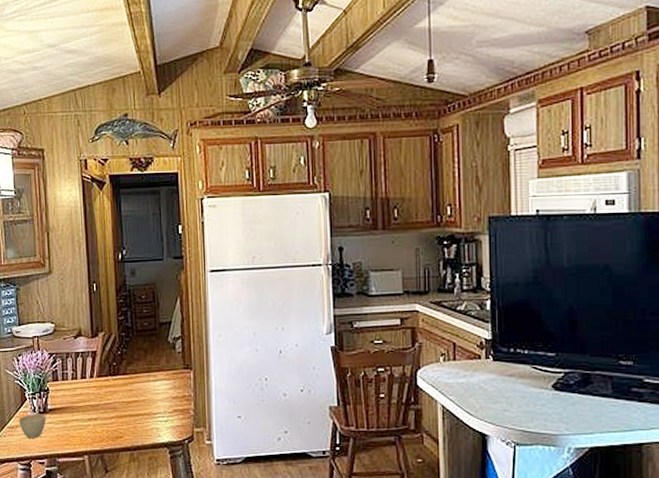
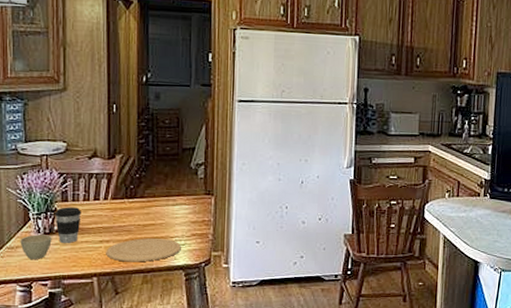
coffee cup: none [47,386,71,422] -> present [55,207,82,243]
plate: none [94,415,164,440] -> present [106,238,181,262]

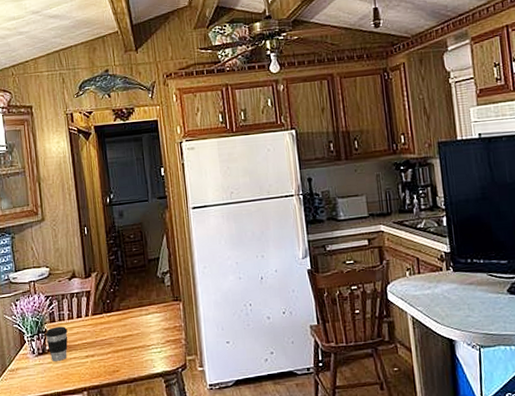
cup: present [20,234,52,259] -> none [19,355,46,379]
plate: present [106,238,181,262] -> none [92,348,158,374]

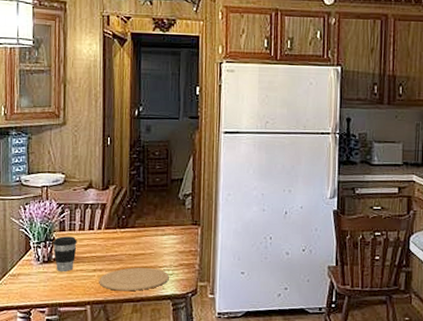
plate: none [92,348,158,374] -> present [99,267,169,292]

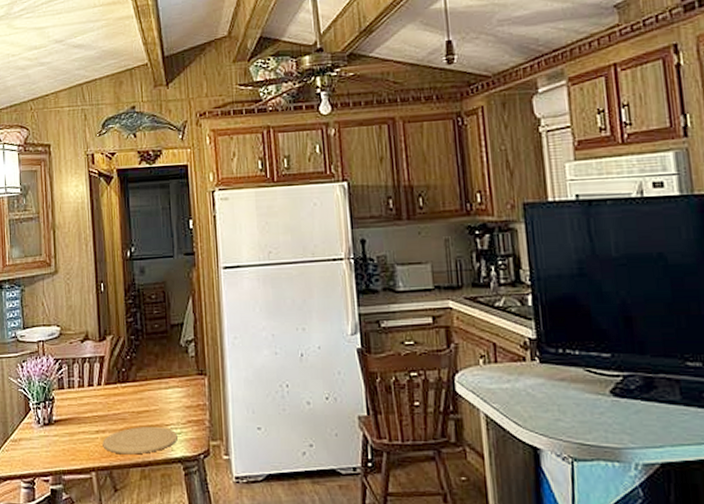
coffee cup: present [53,236,77,271] -> none [53,395,77,434]

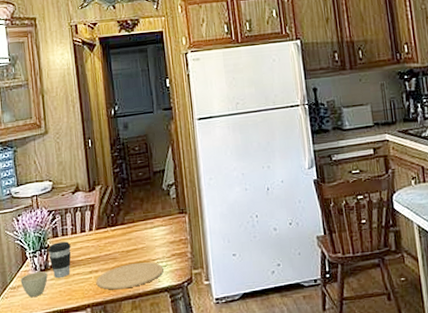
cup: none [22,426,51,453] -> present [20,271,48,297]
coffee cup: none [53,395,77,434] -> present [48,241,71,278]

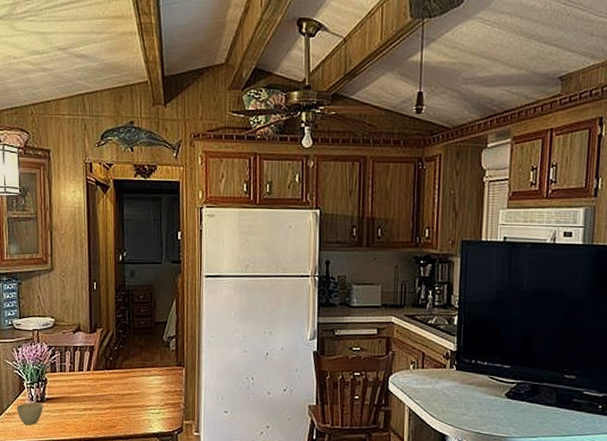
coffee cup: present [48,241,71,278] -> none [45,377,68,411]
plate: present [96,262,164,290] -> none [89,407,156,429]

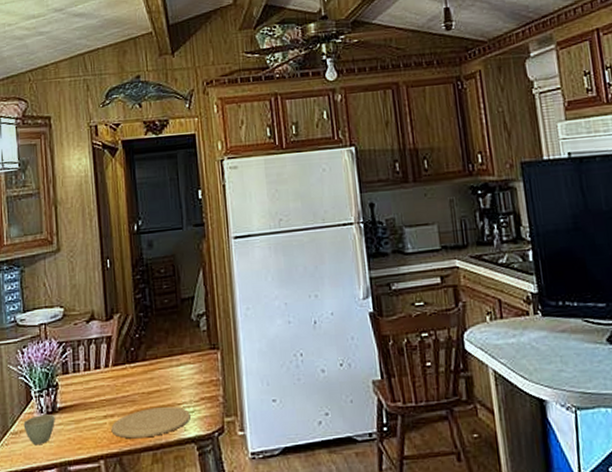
plate: none [89,407,156,429] -> present [111,406,190,439]

